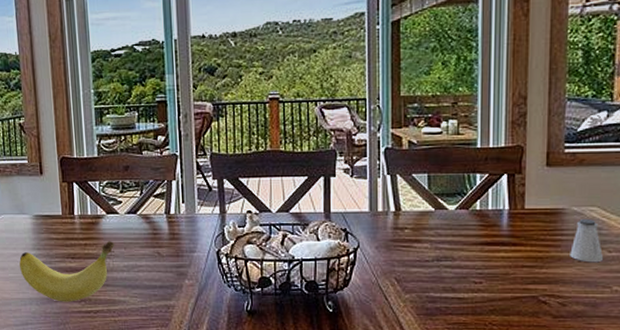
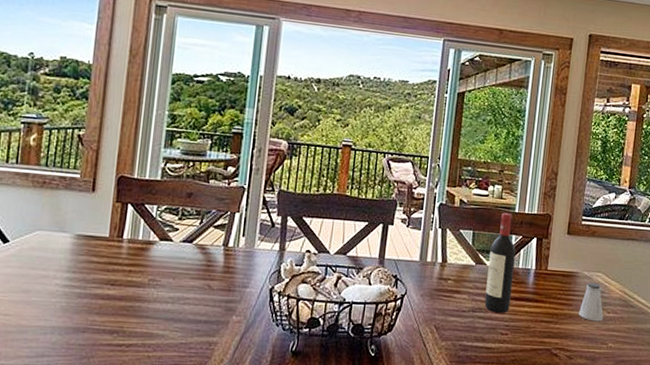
banana: present [19,241,115,302] -> none [47,269,164,334]
wine bottle: none [450,149,483,260] -> present [484,212,516,313]

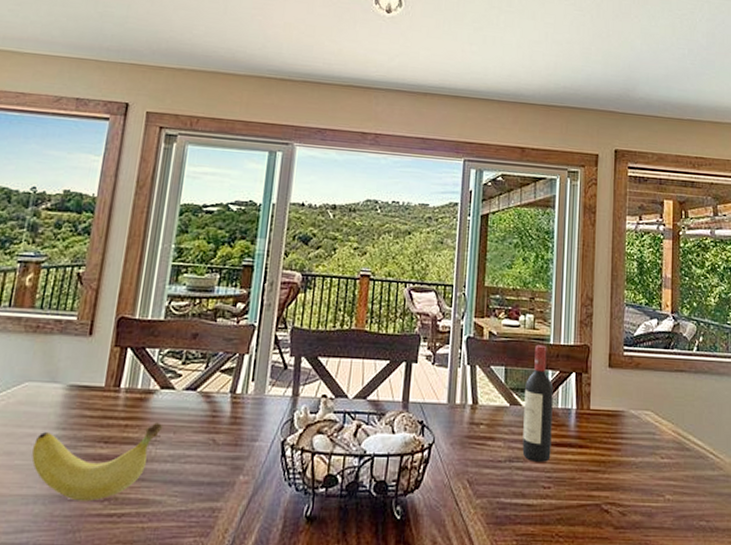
banana: none [47,269,164,334] -> present [31,423,164,502]
saltshaker: present [578,282,603,322] -> none [629,422,656,469]

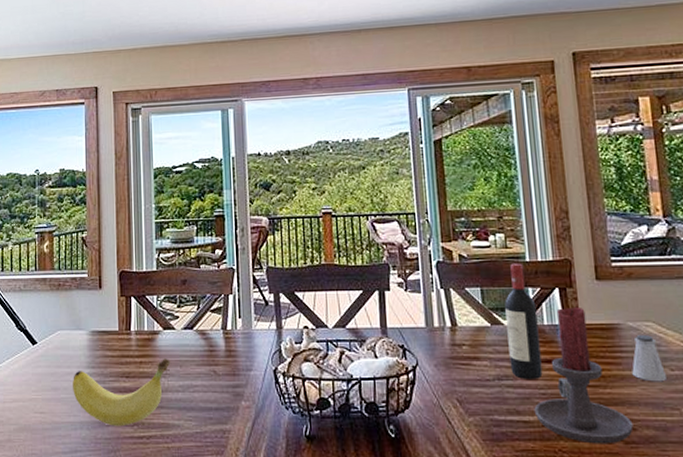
candle holder: none [538,392,624,529] -> present [534,306,633,444]
saltshaker: none [629,422,656,469] -> present [632,334,666,382]

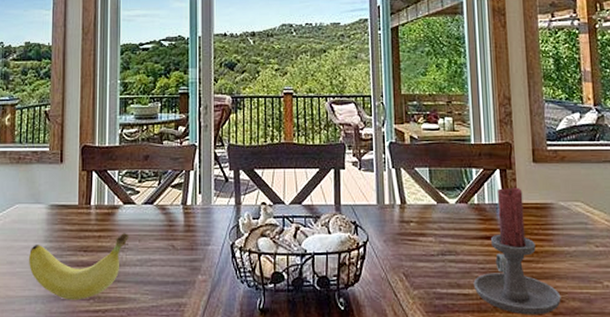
wine bottle: present [505,263,543,379] -> none [450,145,482,254]
saltshaker: present [632,334,666,382] -> none [562,213,592,258]

